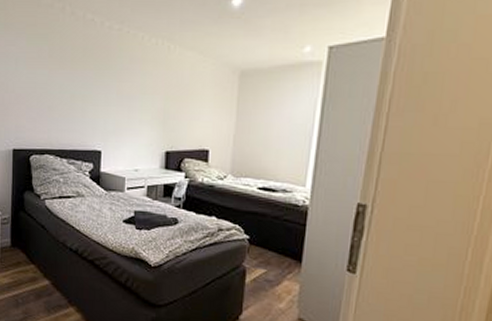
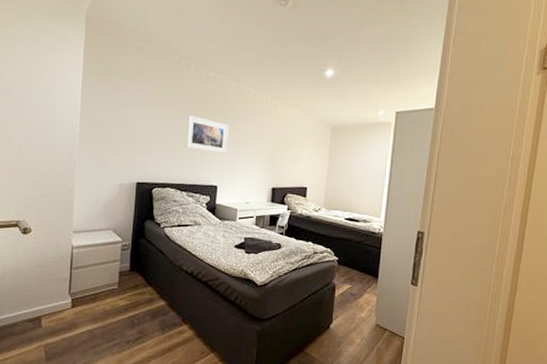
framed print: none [63,69,112,113] -> present [185,115,229,154]

